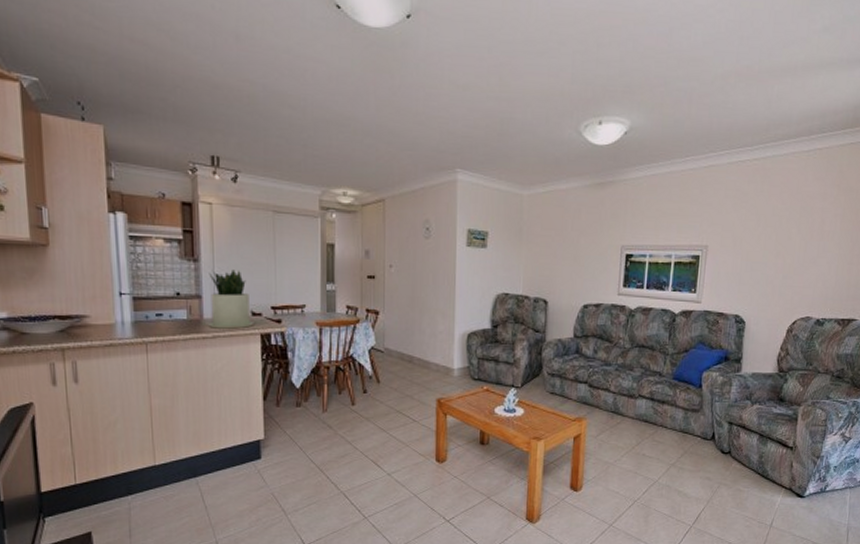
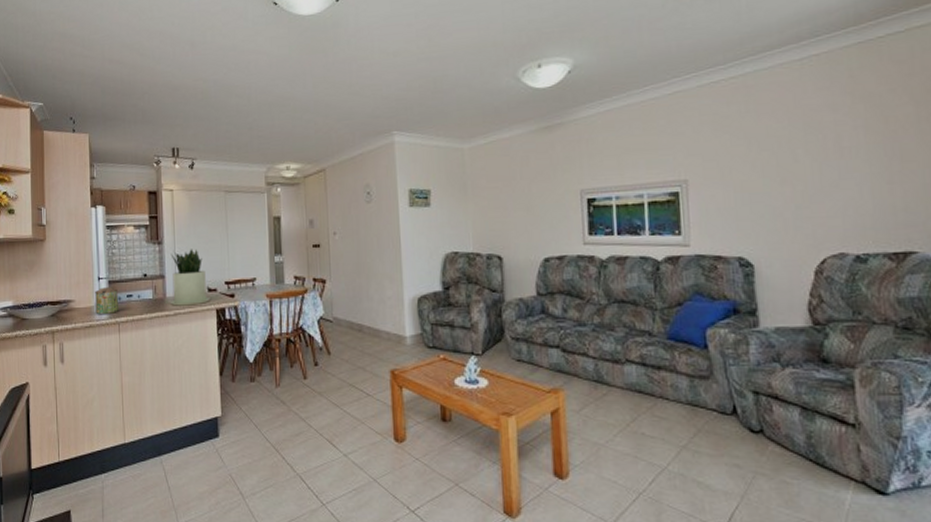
canister: none [116,304,147,334] -> present [95,287,119,315]

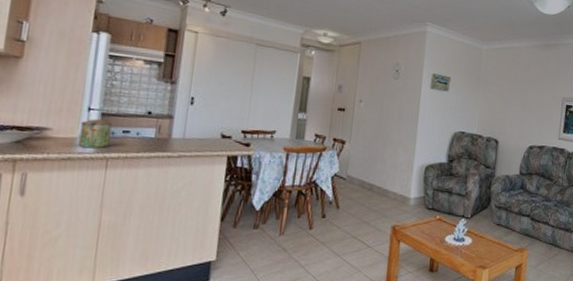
planter: present [169,249,210,306] -> none [174,93,223,150]

